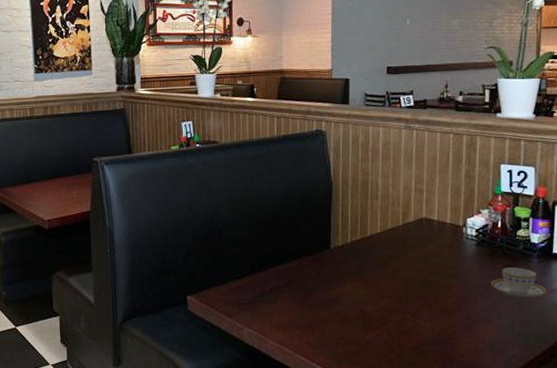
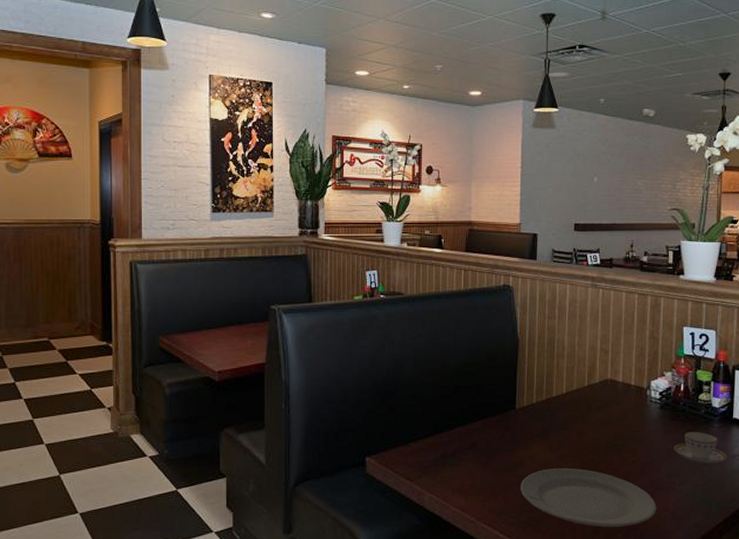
plate: none [336,304,474,359] -> present [520,468,657,527]

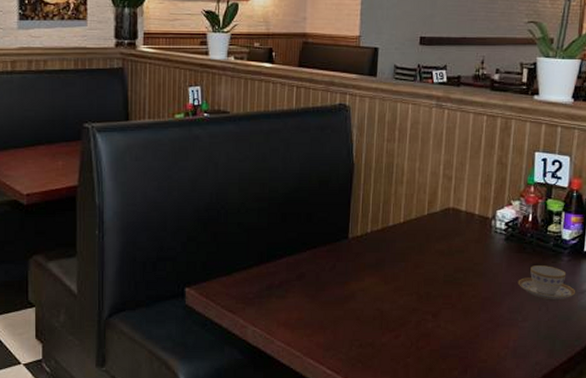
plate: present [520,468,657,527] -> none [351,302,497,364]

